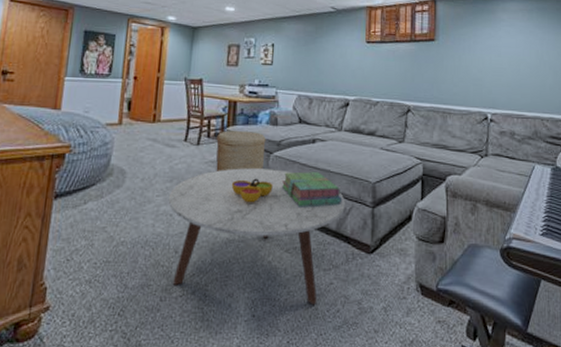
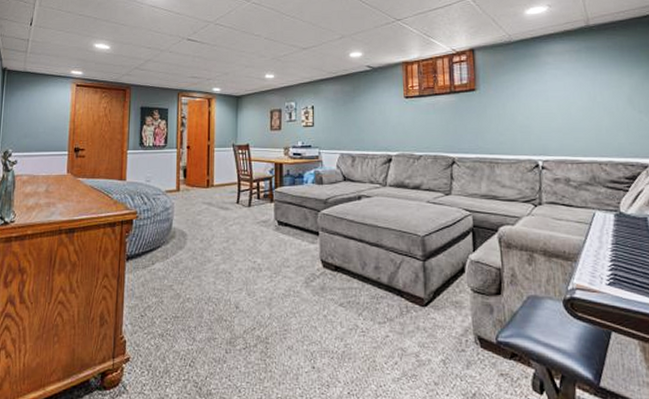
coffee table: present [168,168,345,305] -> none [226,226,395,357]
basket: present [216,131,266,172] -> none [266,191,313,231]
decorative bowl: present [231,178,273,203] -> none [283,236,323,260]
stack of books: present [281,172,343,208] -> none [330,228,392,263]

